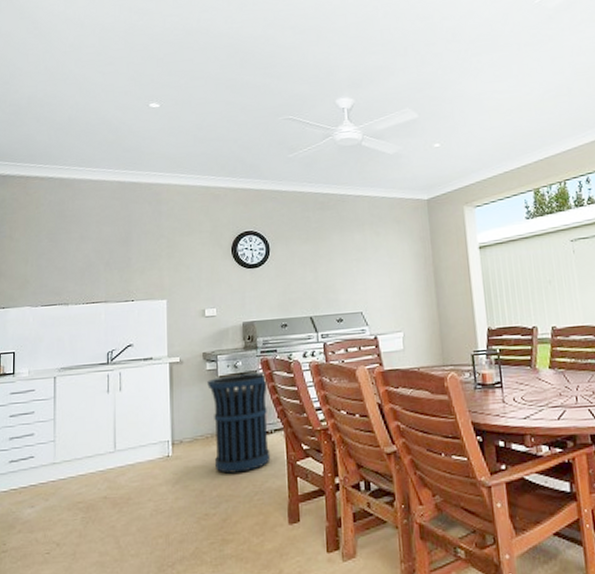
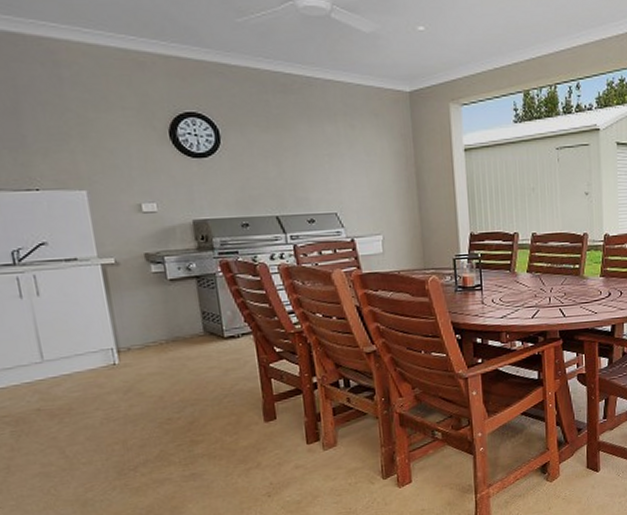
trash can: present [207,372,271,474] -> none [154,275,240,379]

